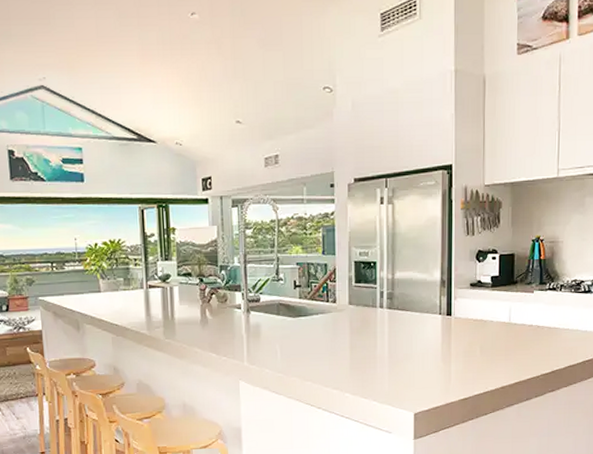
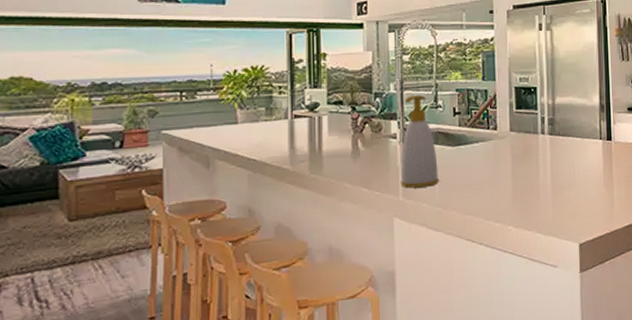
soap bottle: none [245,268,281,355] -> present [400,95,440,188]

